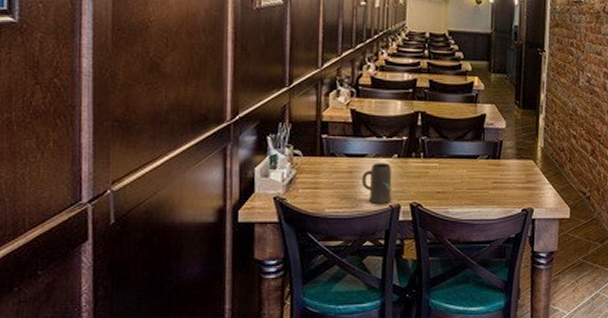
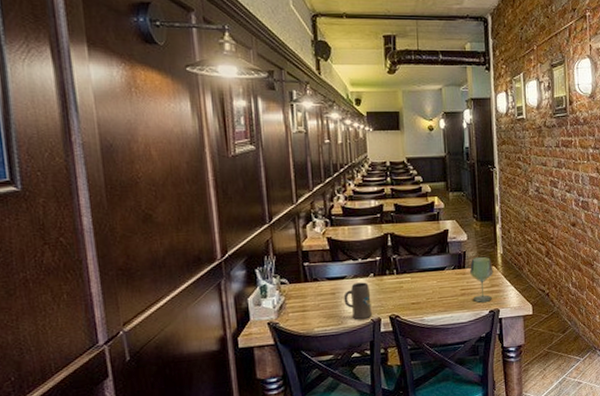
wine glass: none [505,147,531,199] -> present [470,256,494,303]

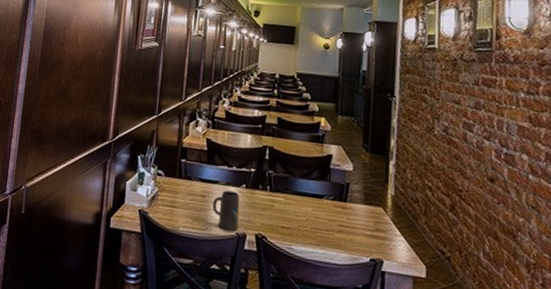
wine glass: present [470,256,494,303] -> none [352,192,381,248]

